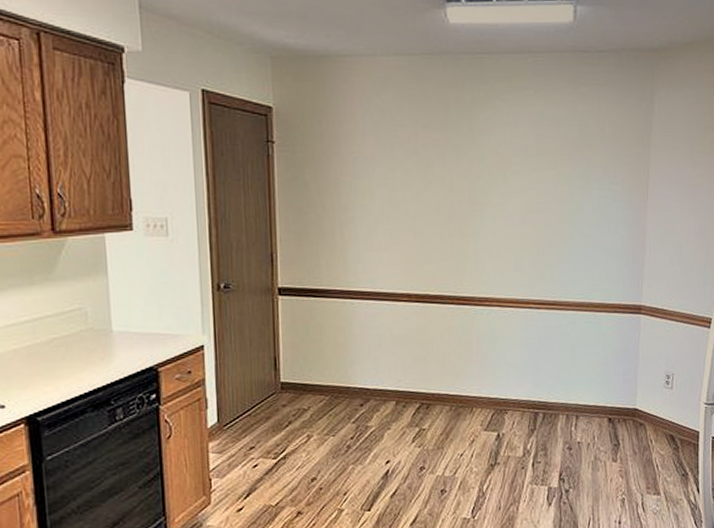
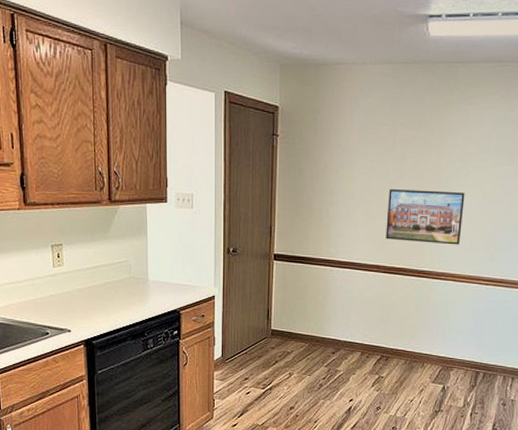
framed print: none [414,201,505,264] -> present [385,189,465,245]

